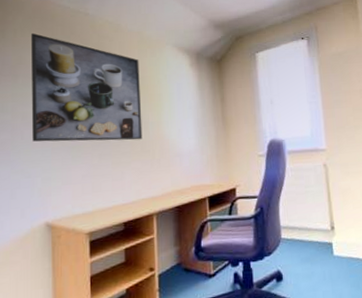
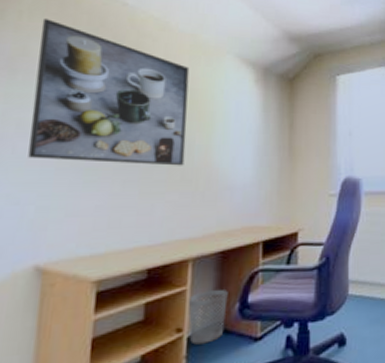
wastebasket: none [157,237,186,281] -> present [189,290,228,345]

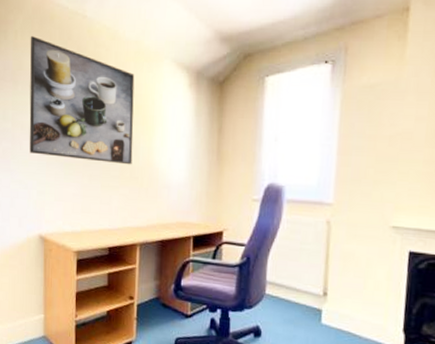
wastebasket: present [189,290,228,345] -> none [138,271,166,312]

